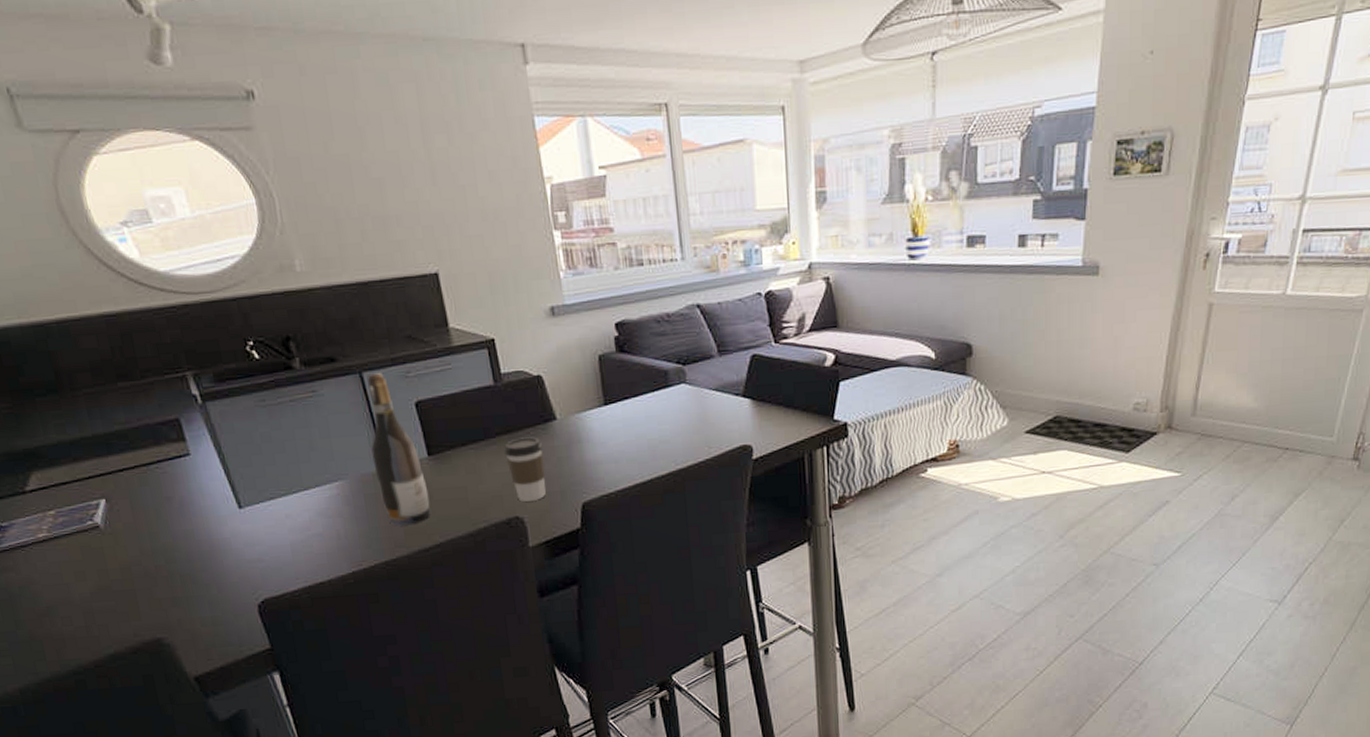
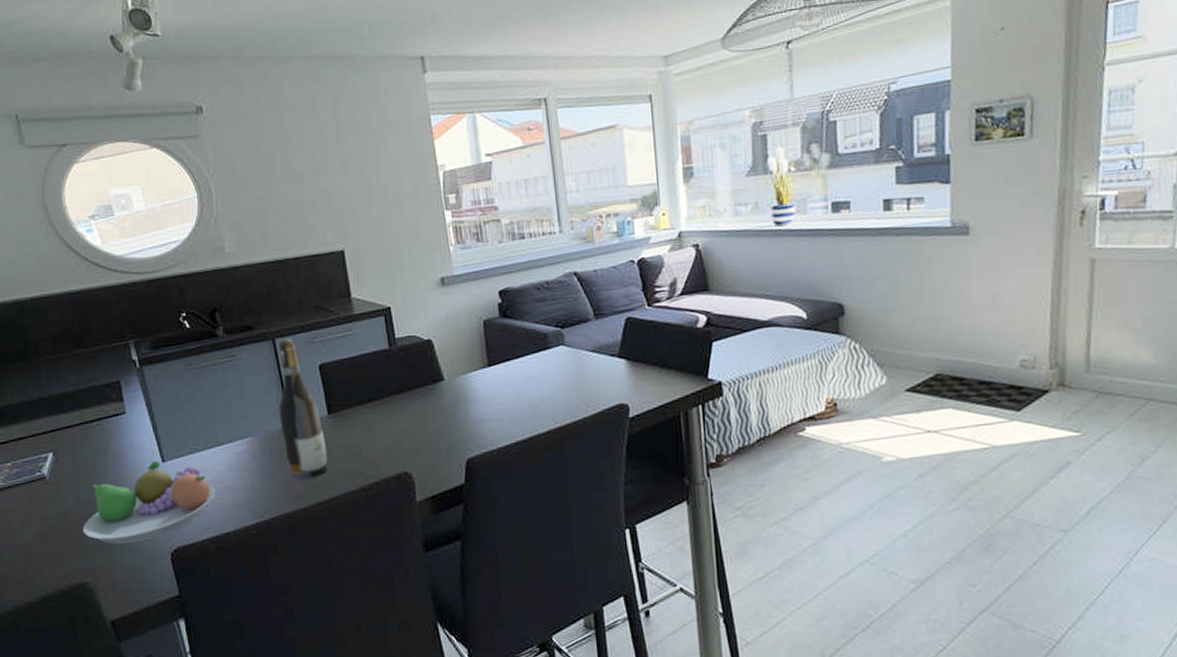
fruit bowl: none [151,507,305,597] -> present [83,461,216,544]
coffee cup: present [504,437,546,502] -> none [396,396,433,458]

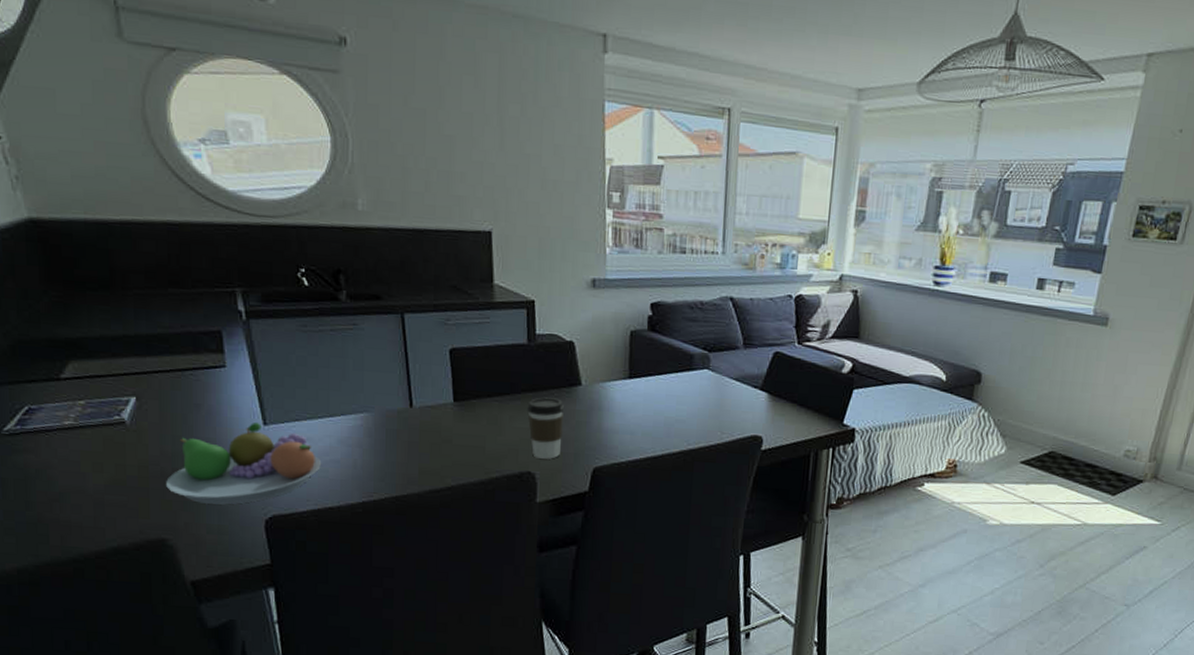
wine bottle: present [278,339,328,480] -> none [400,316,448,465]
coffee cup: none [396,396,433,458] -> present [527,397,565,459]

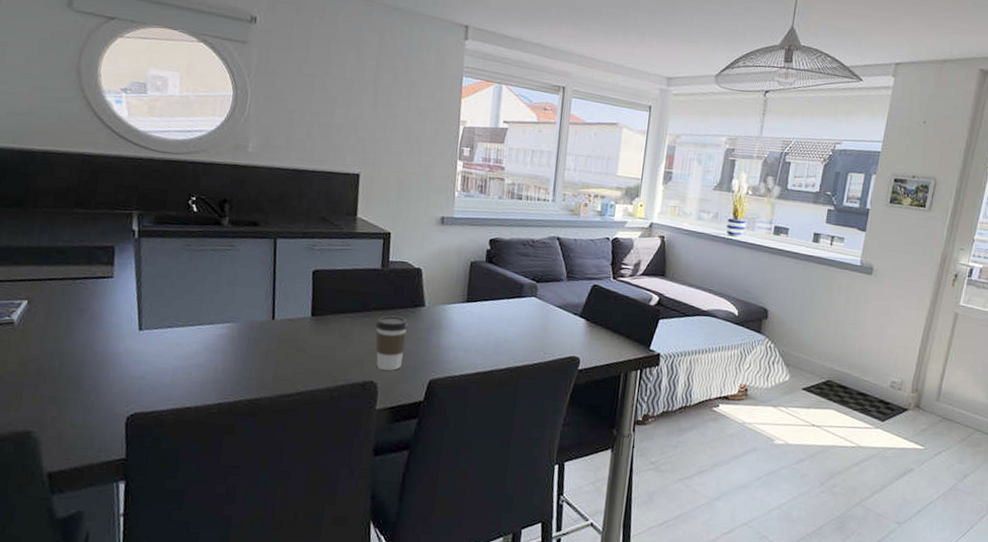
fruit bowl: present [166,423,322,505] -> none [41,327,187,402]

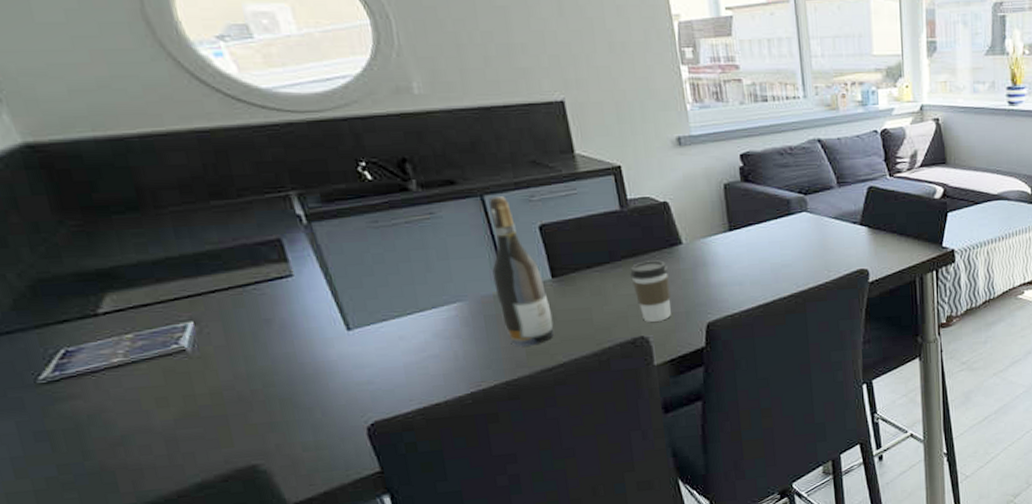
wine bottle: none [262,241,304,372] -> present [488,196,554,347]

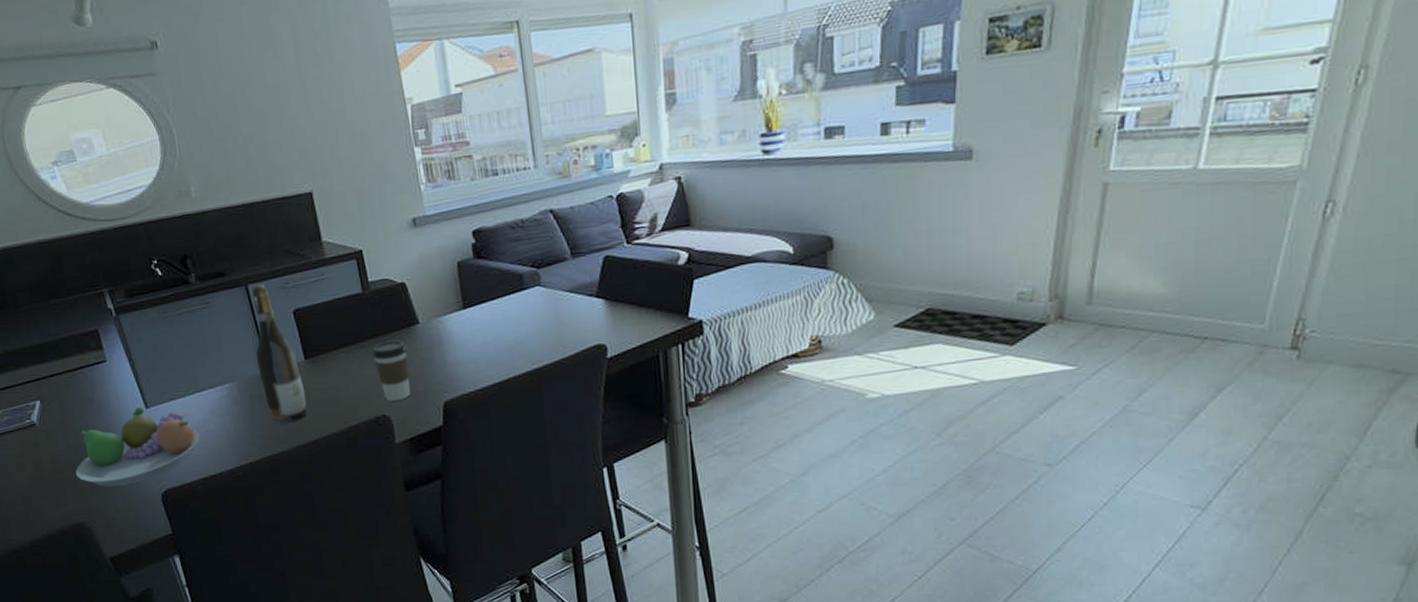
fruit bowl: none [245,329,420,422] -> present [75,407,201,487]

